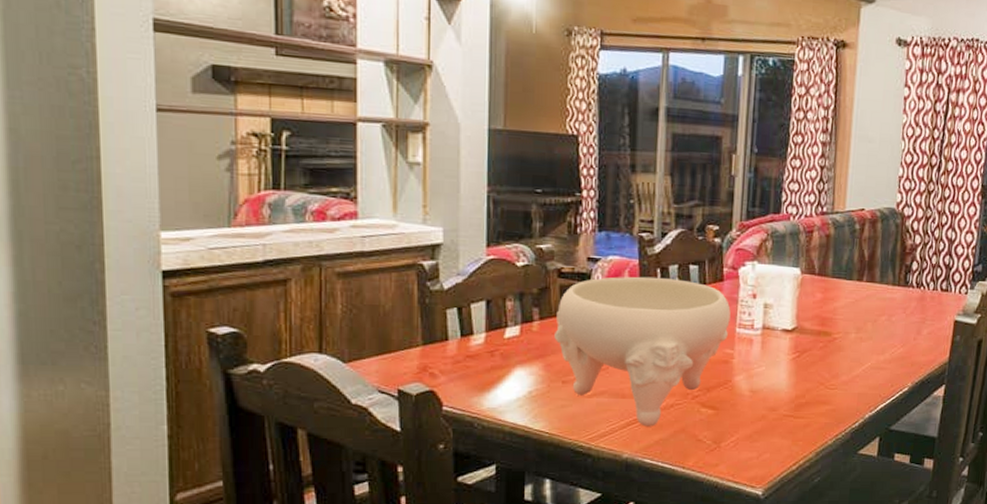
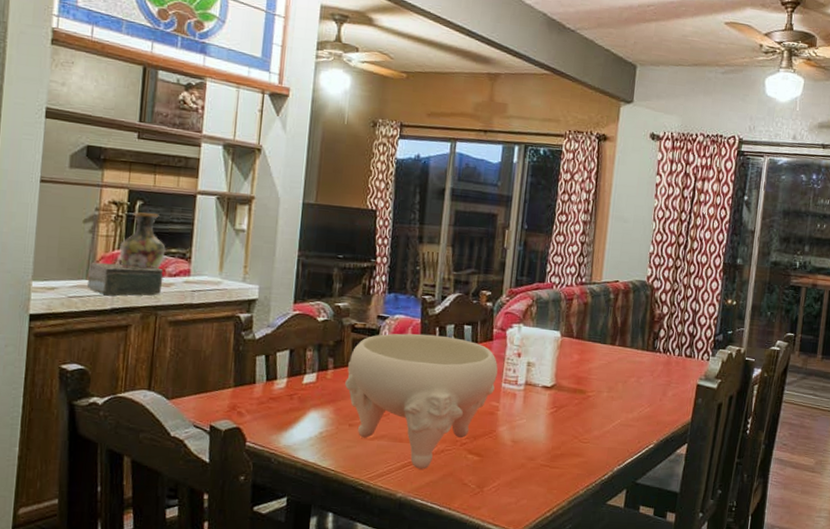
decorative box: none [229,206,325,245] -> present [87,262,164,296]
vase: none [267,144,325,212] -> present [119,212,166,269]

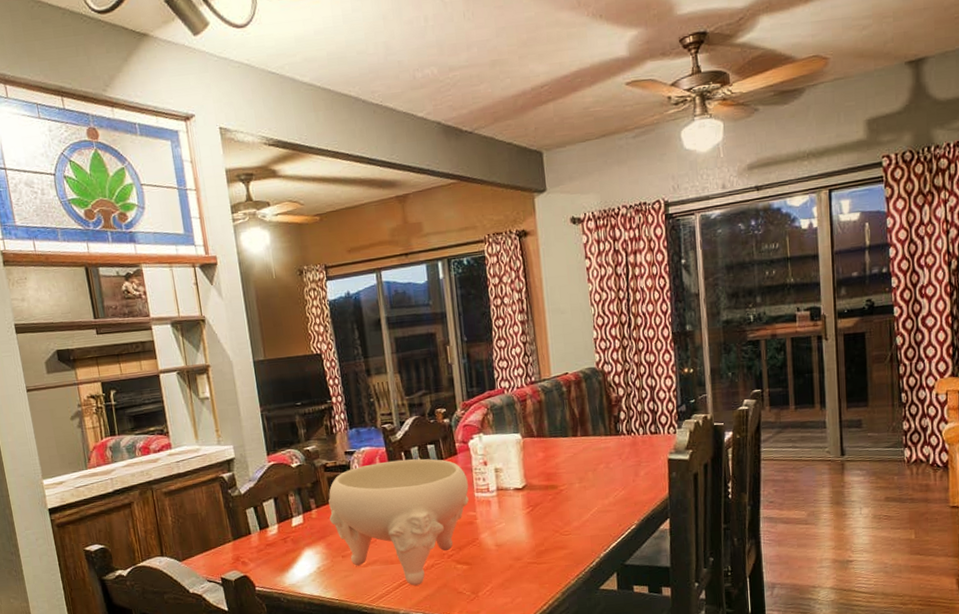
decorative box: present [87,262,164,296] -> none [85,445,151,480]
vase: present [119,212,166,269] -> none [106,399,146,451]

